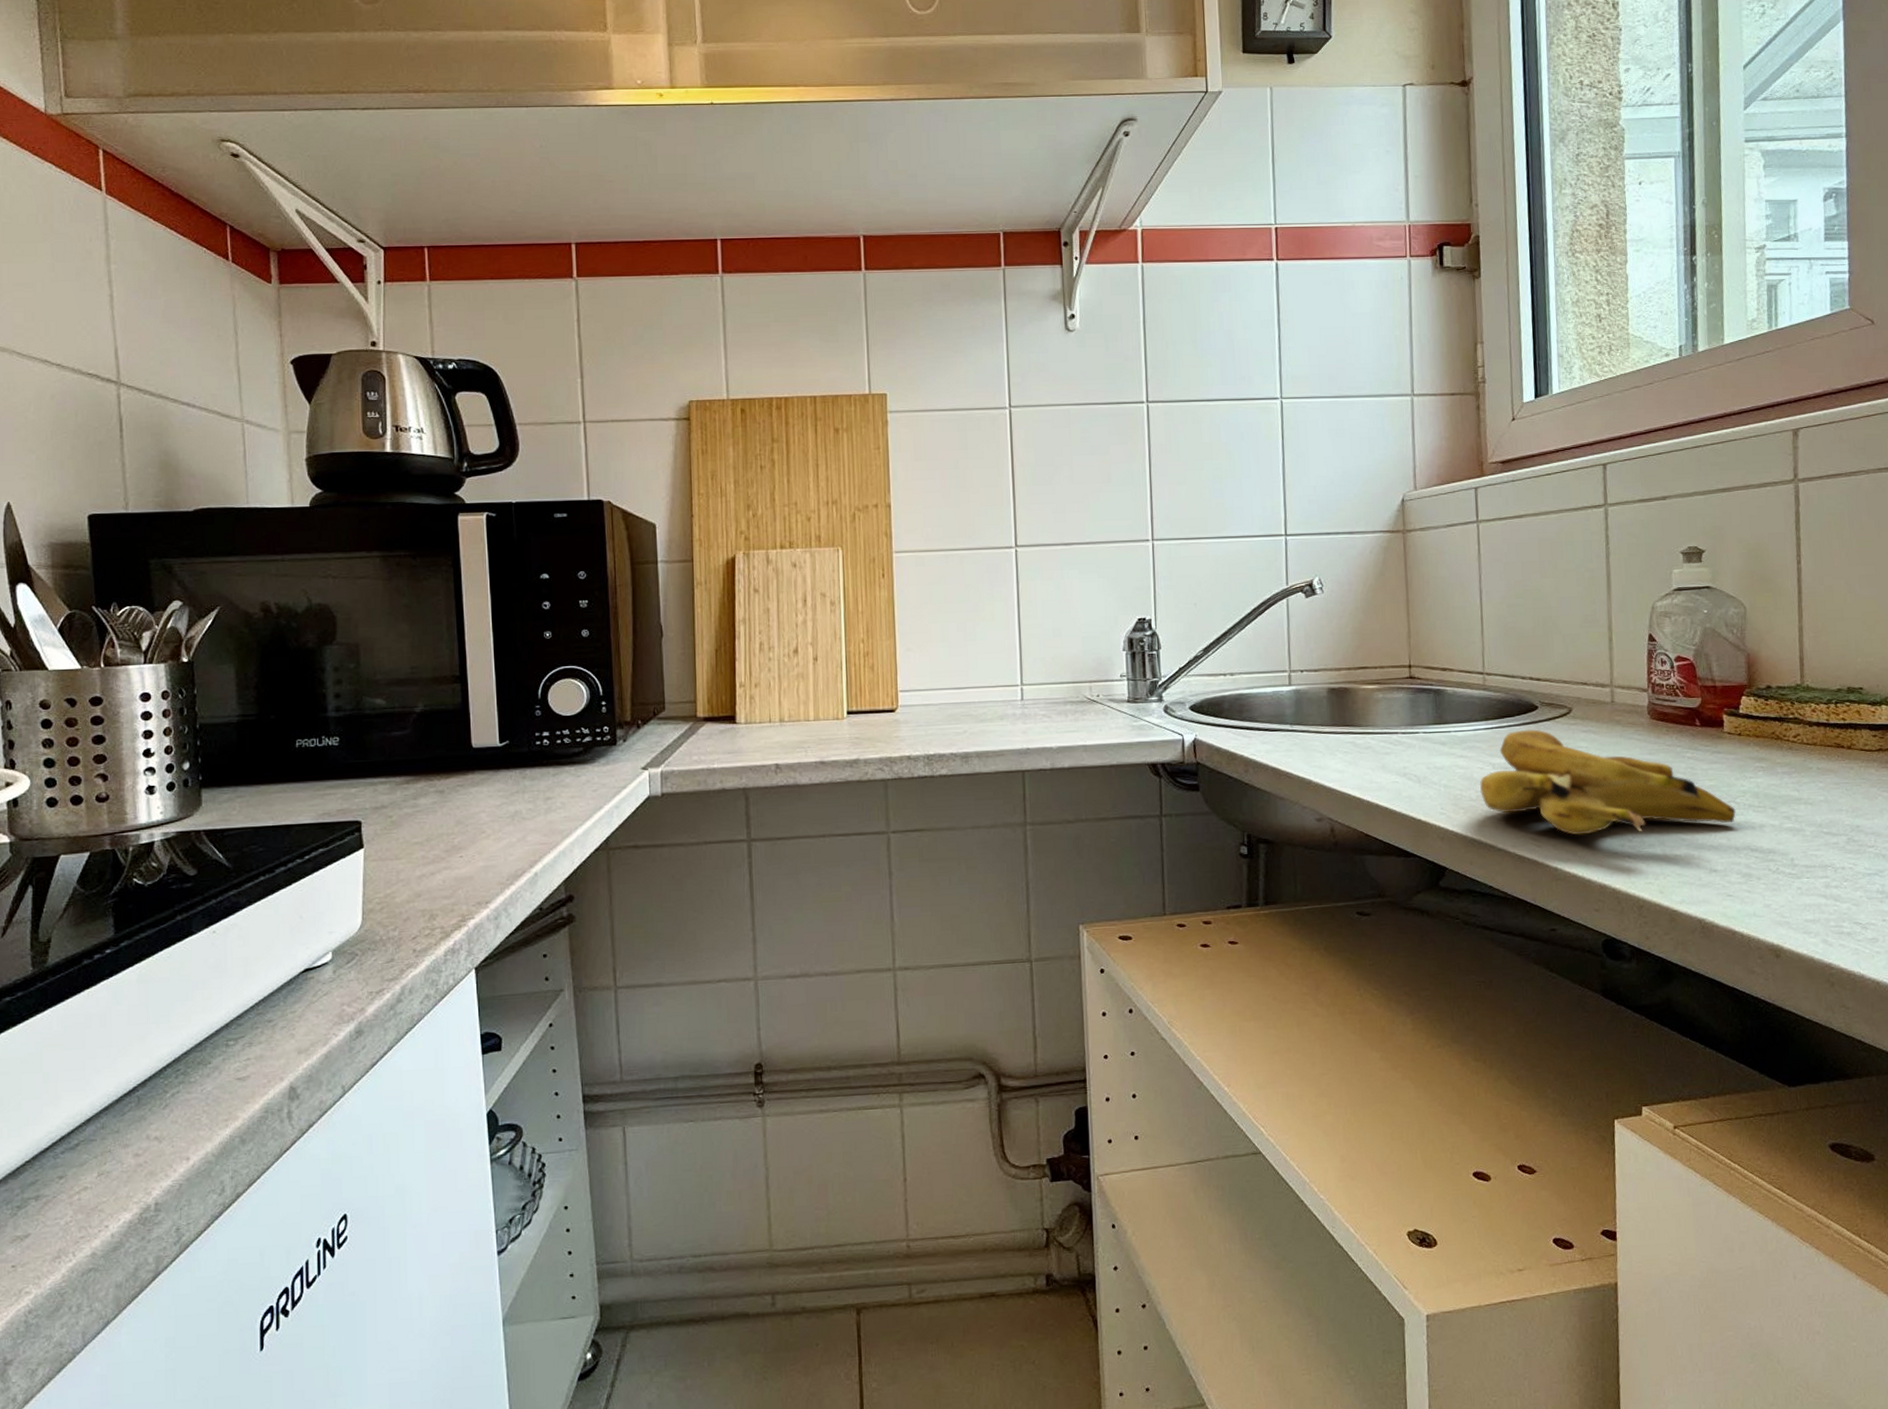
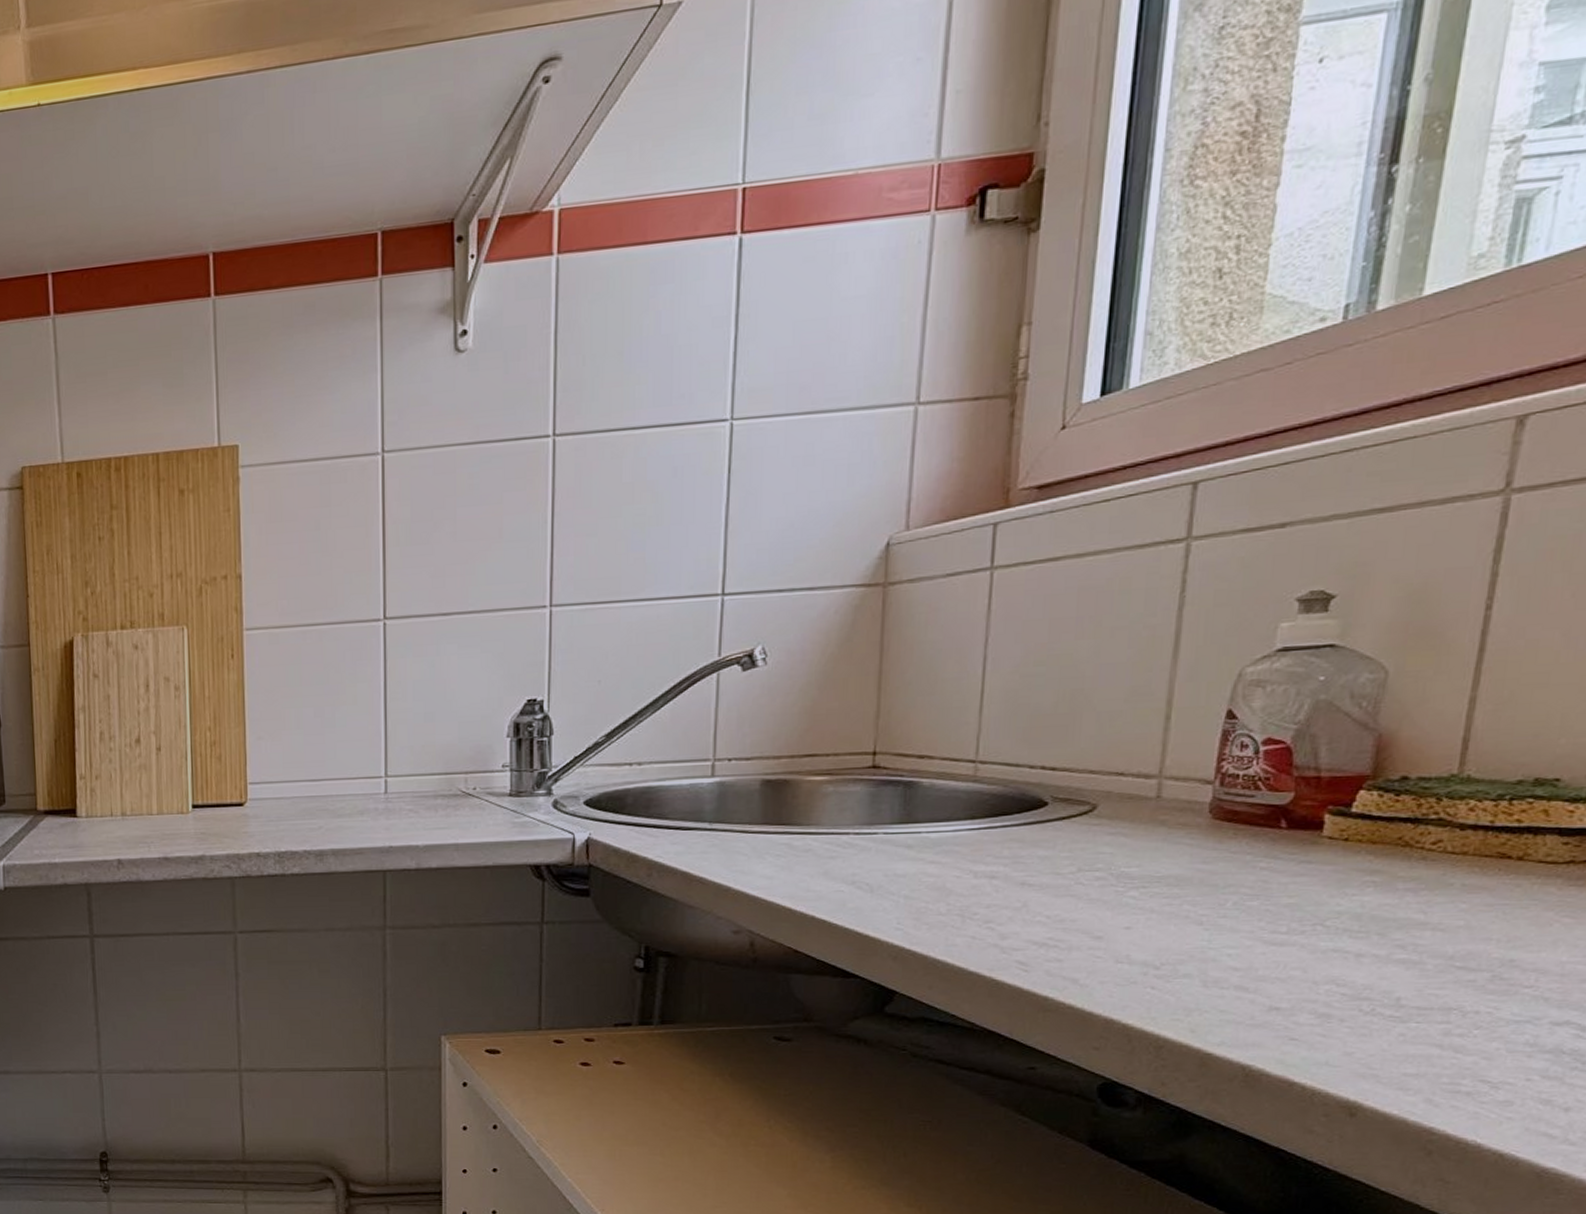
banana: present [1479,729,1736,836] -> none [952,830,1322,960]

